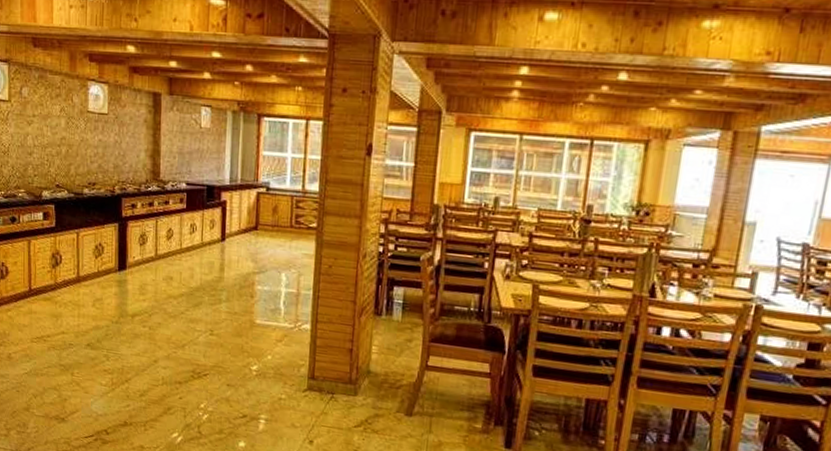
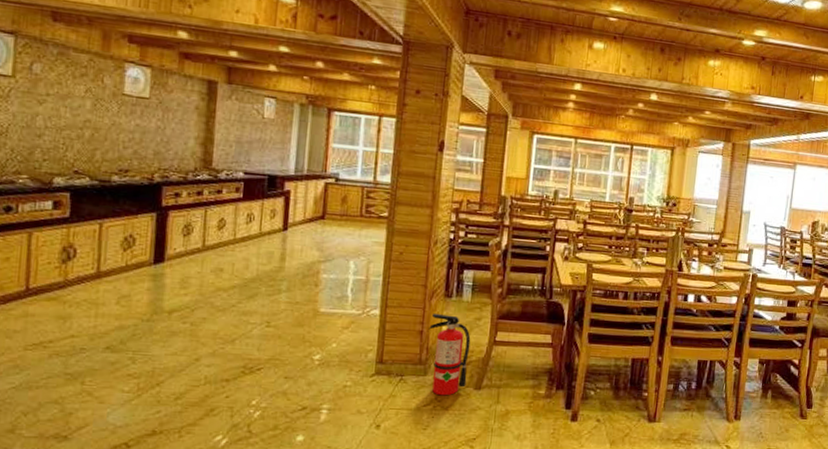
fire extinguisher: none [358,332,402,419] -> present [429,314,471,396]

